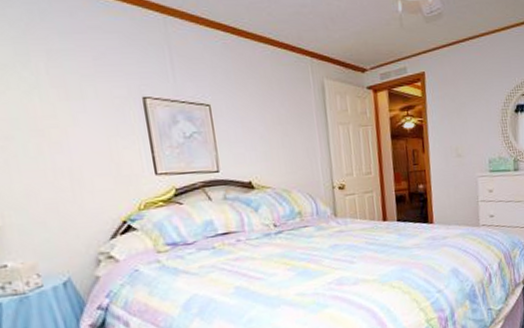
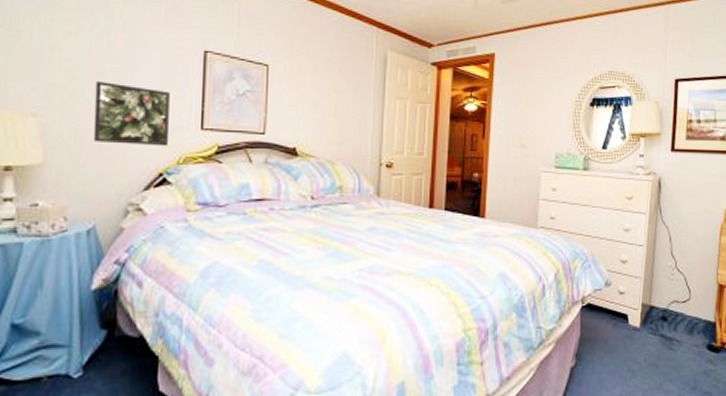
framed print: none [36,138,125,199] -> present [93,82,170,147]

